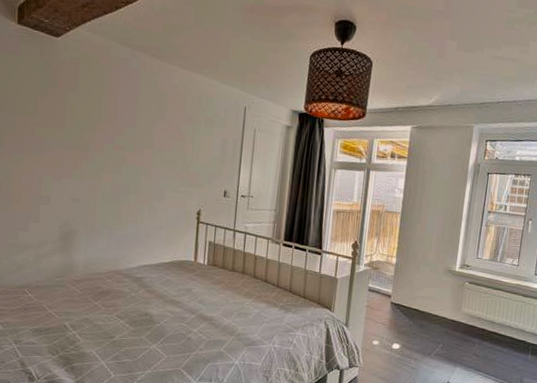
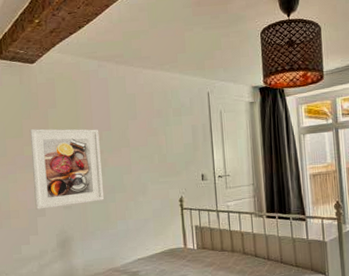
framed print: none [40,109,122,199] -> present [29,128,104,210]

